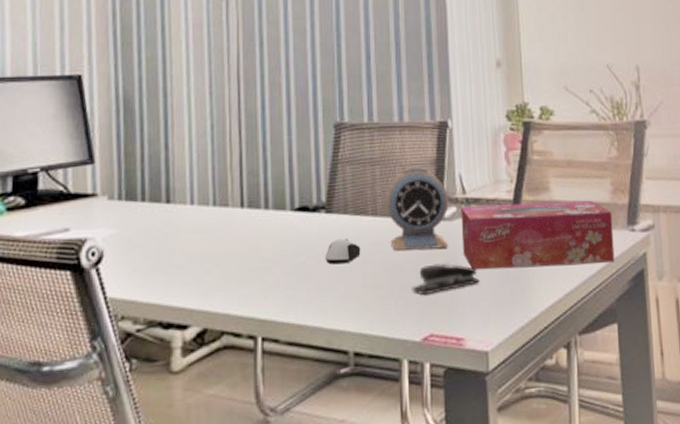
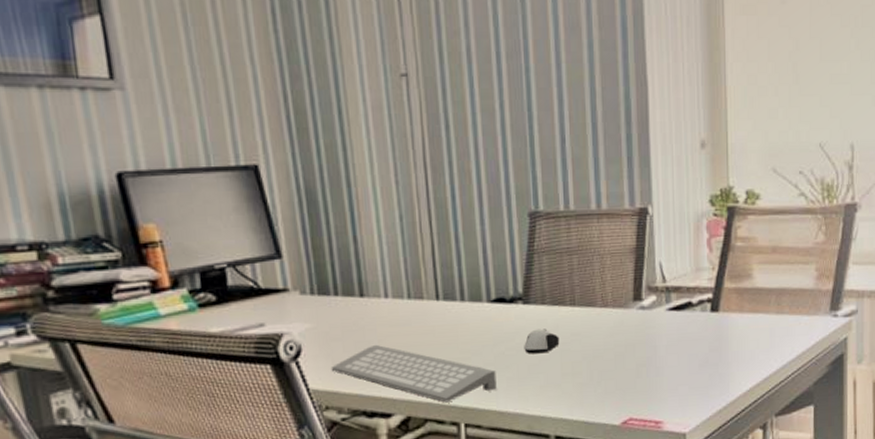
computer keyboard: none [130,251,296,315] -> present [330,344,497,403]
alarm clock: present [385,166,449,250] -> none [584,255,648,340]
stapler: present [412,263,480,296] -> none [611,351,679,382]
tissue box: present [460,200,615,269] -> none [660,286,815,356]

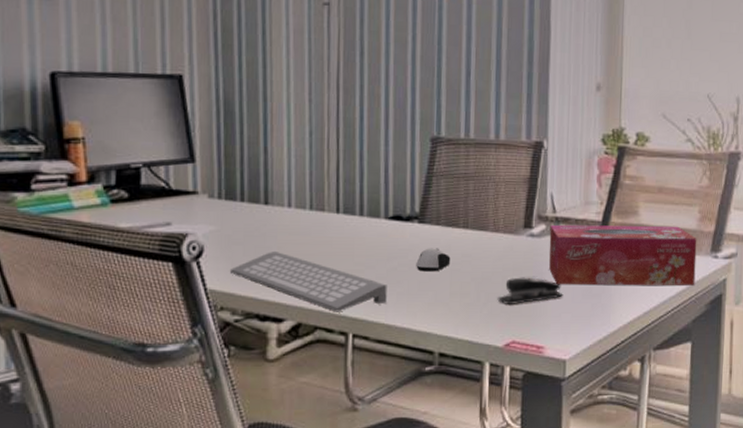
stapler: none [611,351,679,382] -> present [497,277,563,306]
tissue box: none [660,286,815,356] -> present [549,224,697,286]

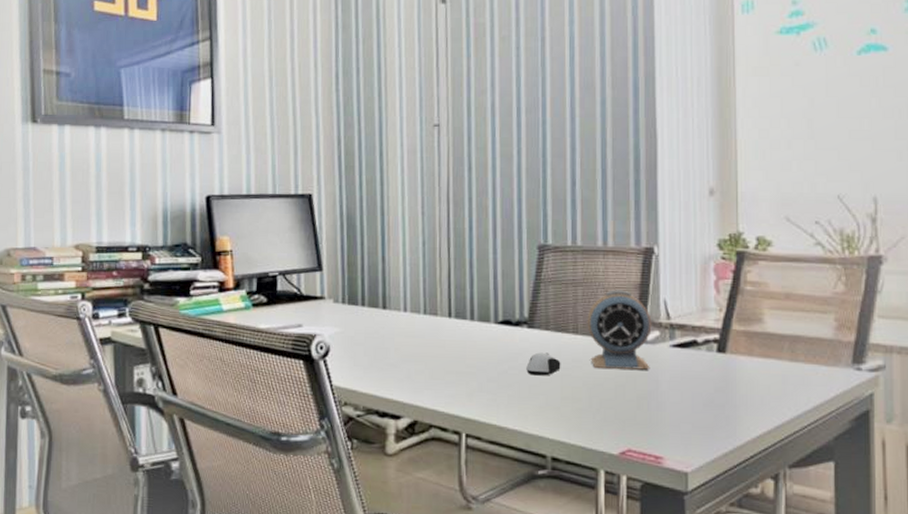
computer keyboard: present [229,250,387,312] -> none [352,351,498,412]
alarm clock: none [477,183,539,263] -> present [587,290,652,370]
stapler: present [497,277,563,306] -> none [610,384,682,413]
tissue box: present [549,224,697,286] -> none [664,331,835,400]

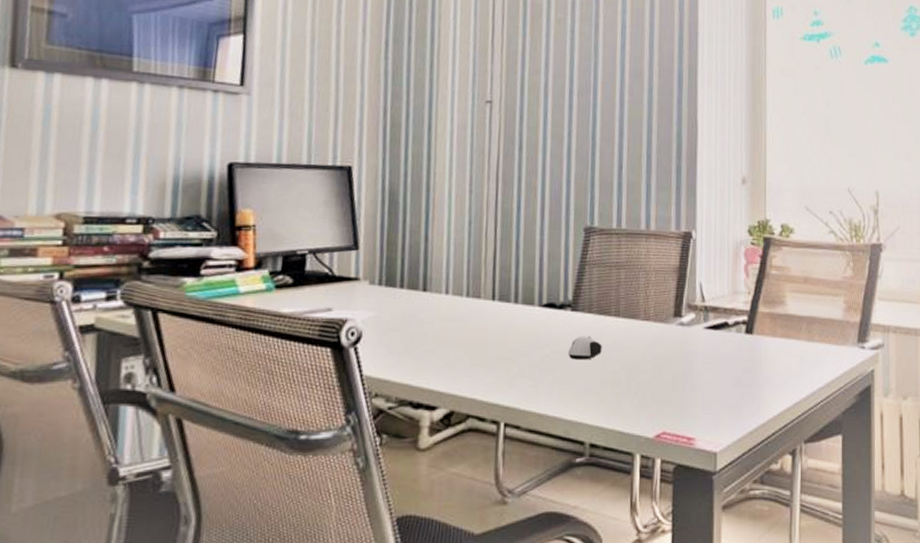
alarm clock: present [587,290,652,370] -> none [628,273,688,352]

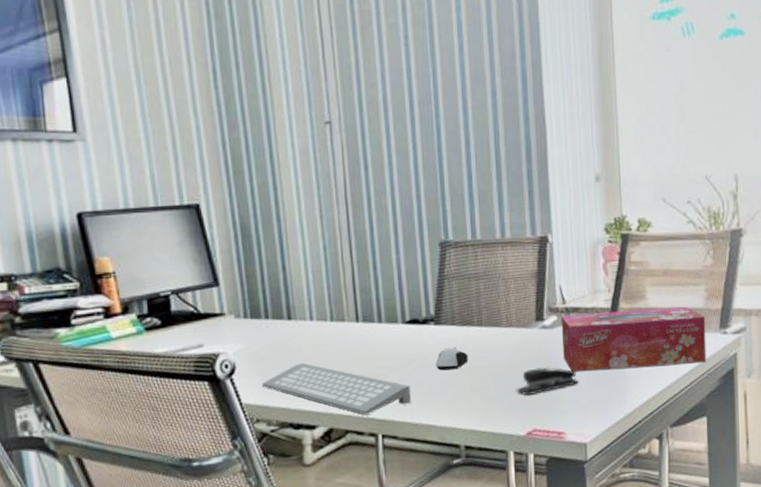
computer keyboard: none [386,337,540,400] -> present [261,362,411,416]
stapler: none [648,366,713,395] -> present [516,367,579,396]
tissue box: none [698,313,844,376] -> present [561,306,707,372]

